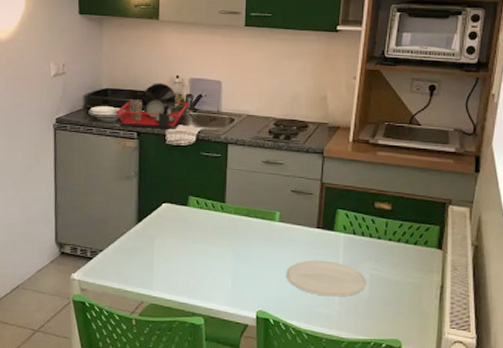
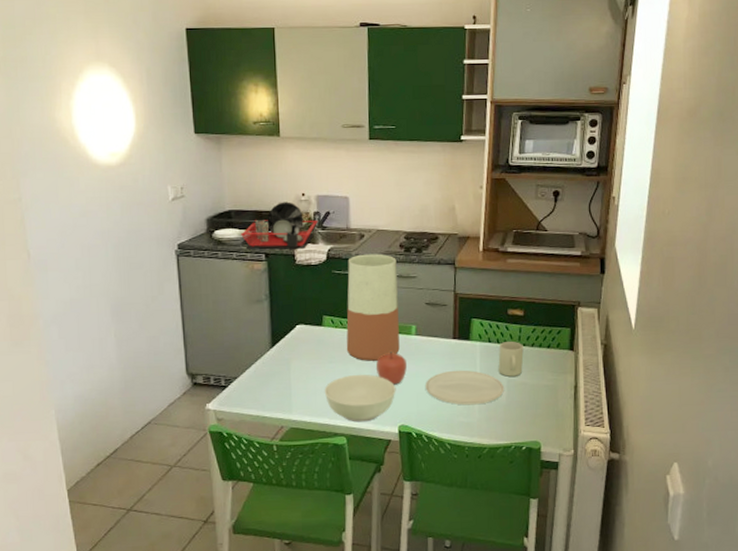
bowl: none [185,256,256,304] -> present [324,374,396,422]
vase: none [209,138,265,244] -> present [346,253,400,361]
fruit: none [237,236,268,270] -> present [375,351,407,385]
cup: none [361,234,389,271] -> present [498,341,524,377]

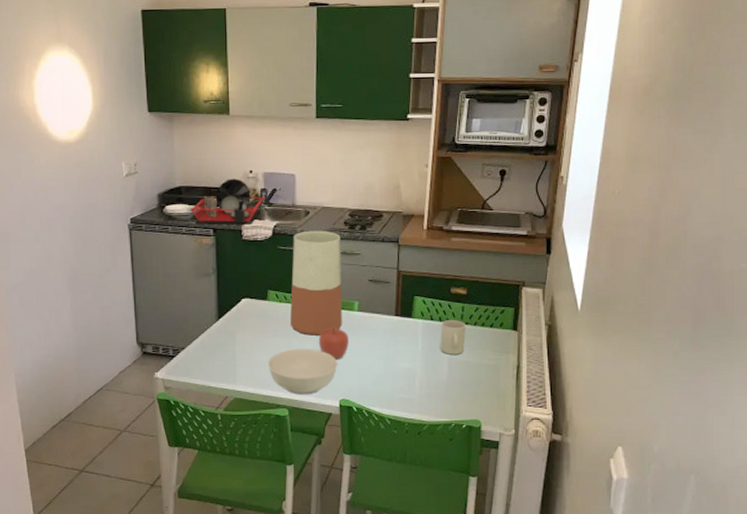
plate: present [425,370,504,406] -> none [366,347,445,382]

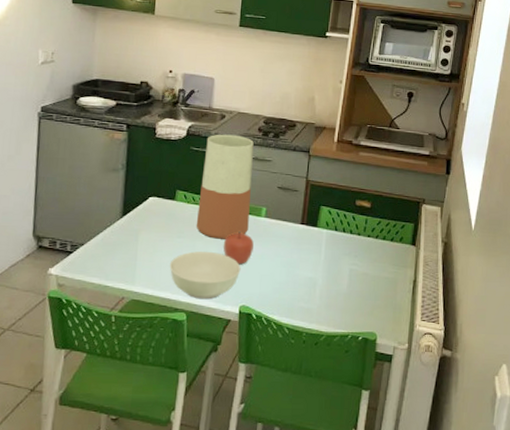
dish rack: present [190,178,265,225] -> none [105,76,183,123]
cup: present [440,319,466,355] -> none [342,231,368,266]

